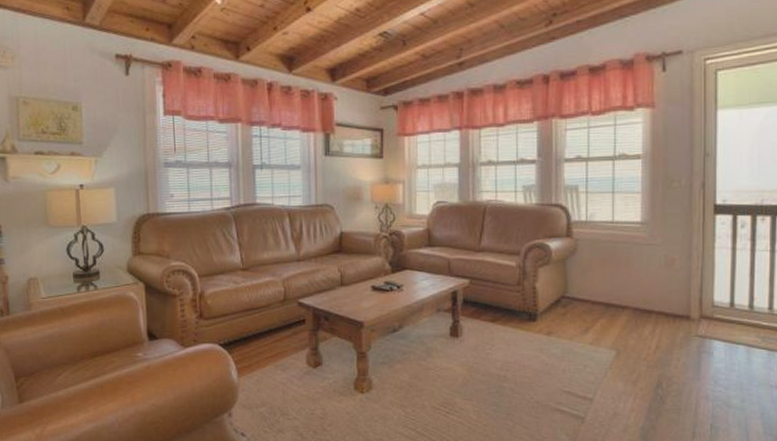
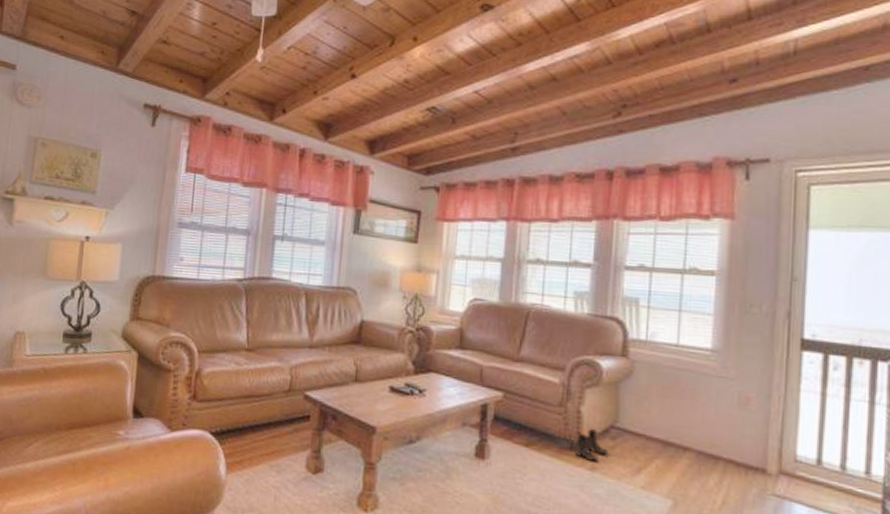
boots: none [533,300,561,327] -> present [574,427,609,461]

